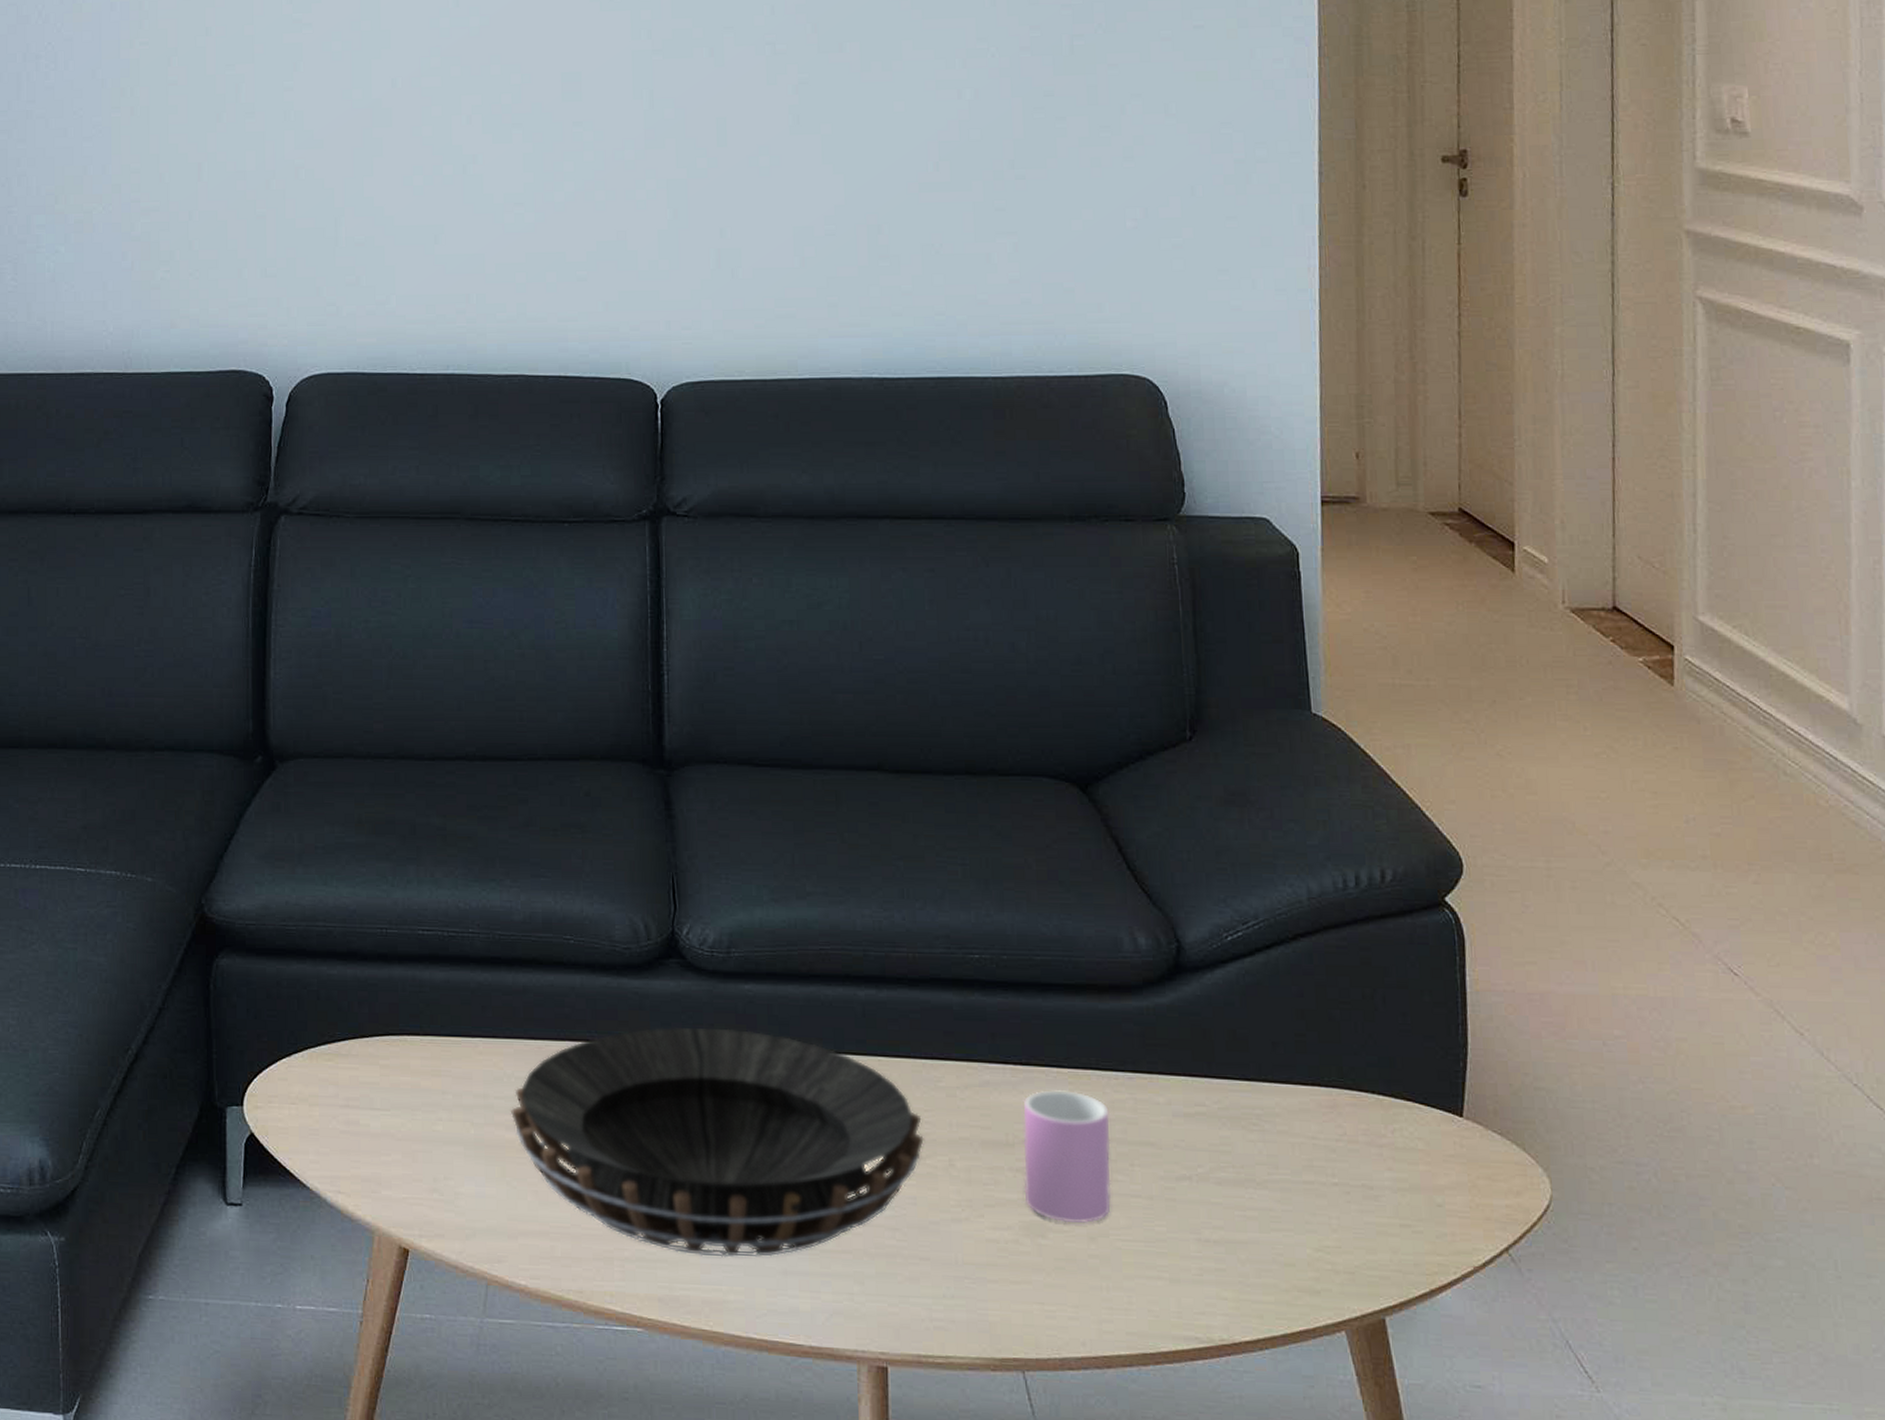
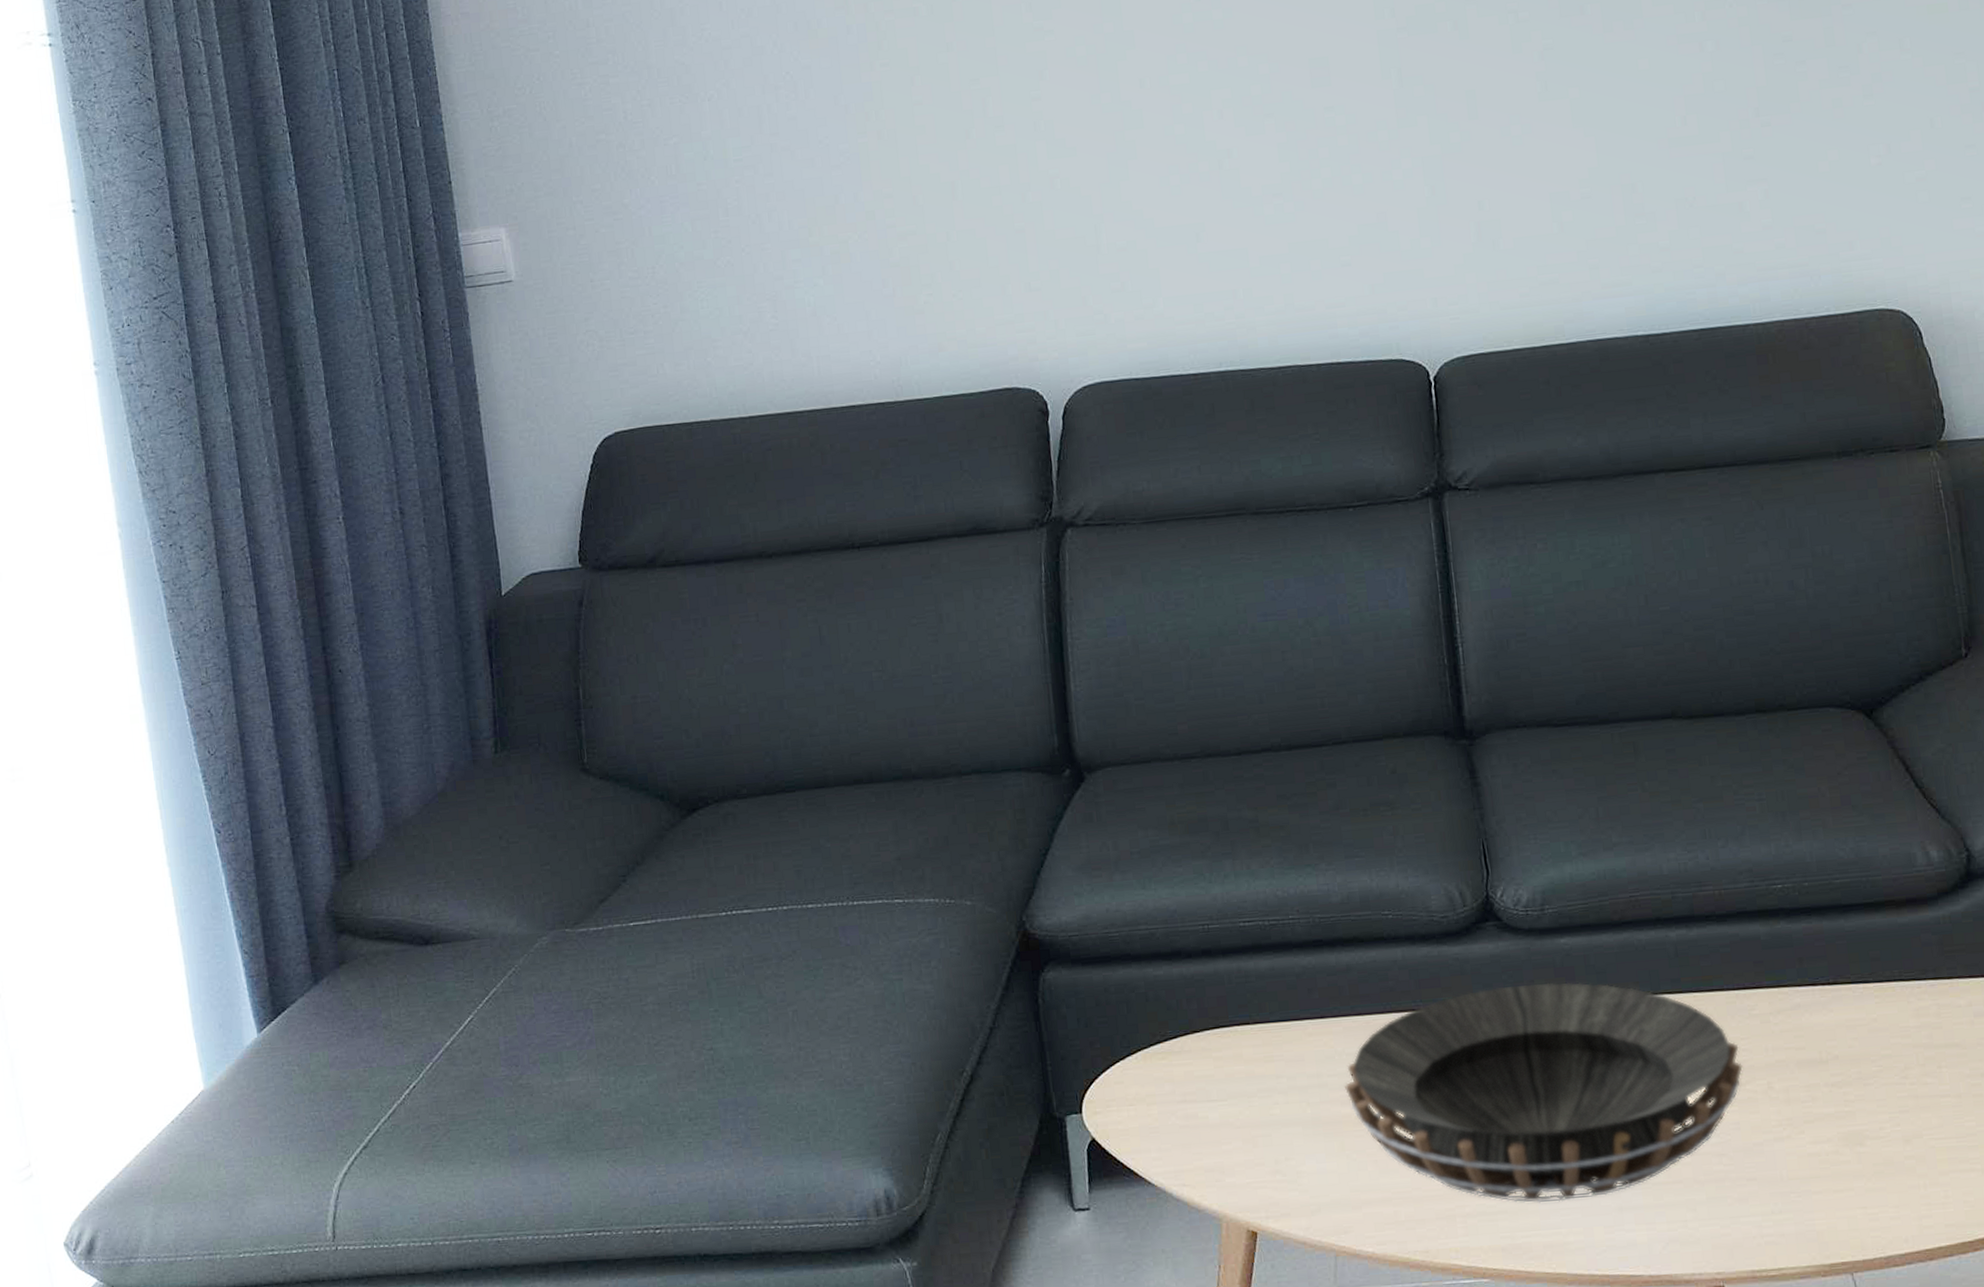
cup: present [1023,1090,1111,1223] -> none [1833,1003,1923,1129]

